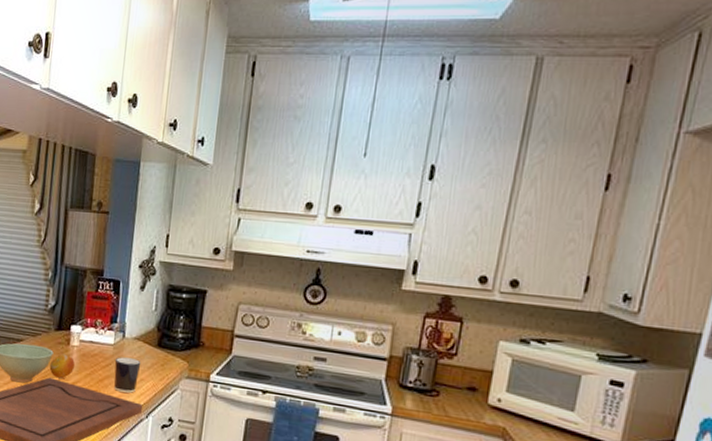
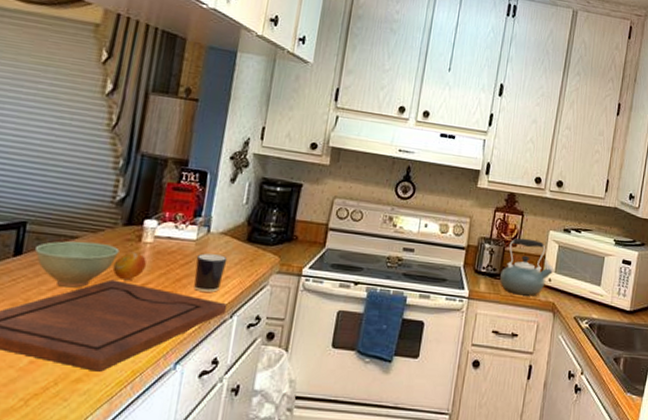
kettle: none [430,348,505,418] -> present [499,237,554,296]

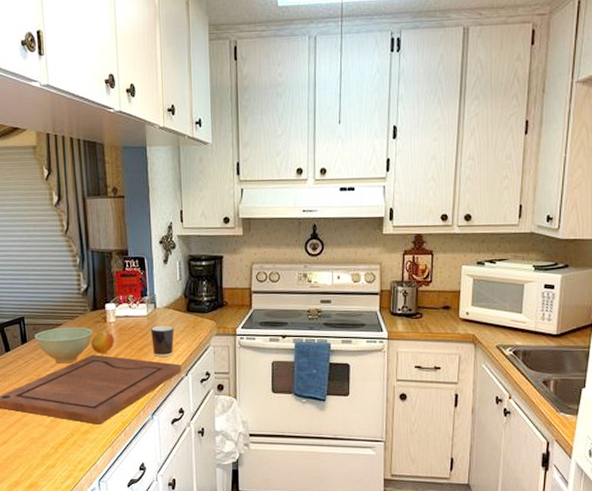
kettle: present [499,237,554,296] -> none [415,276,471,331]

